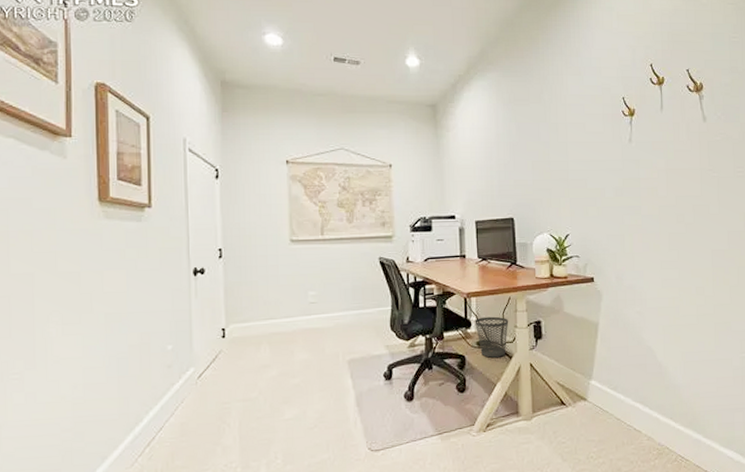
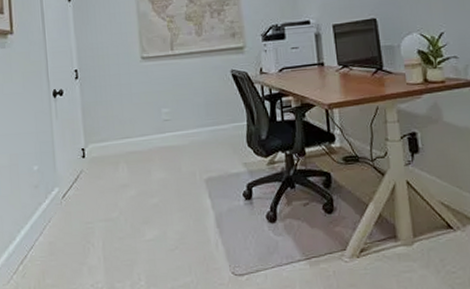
wastebasket: present [474,316,509,358] -> none [339,128,379,175]

